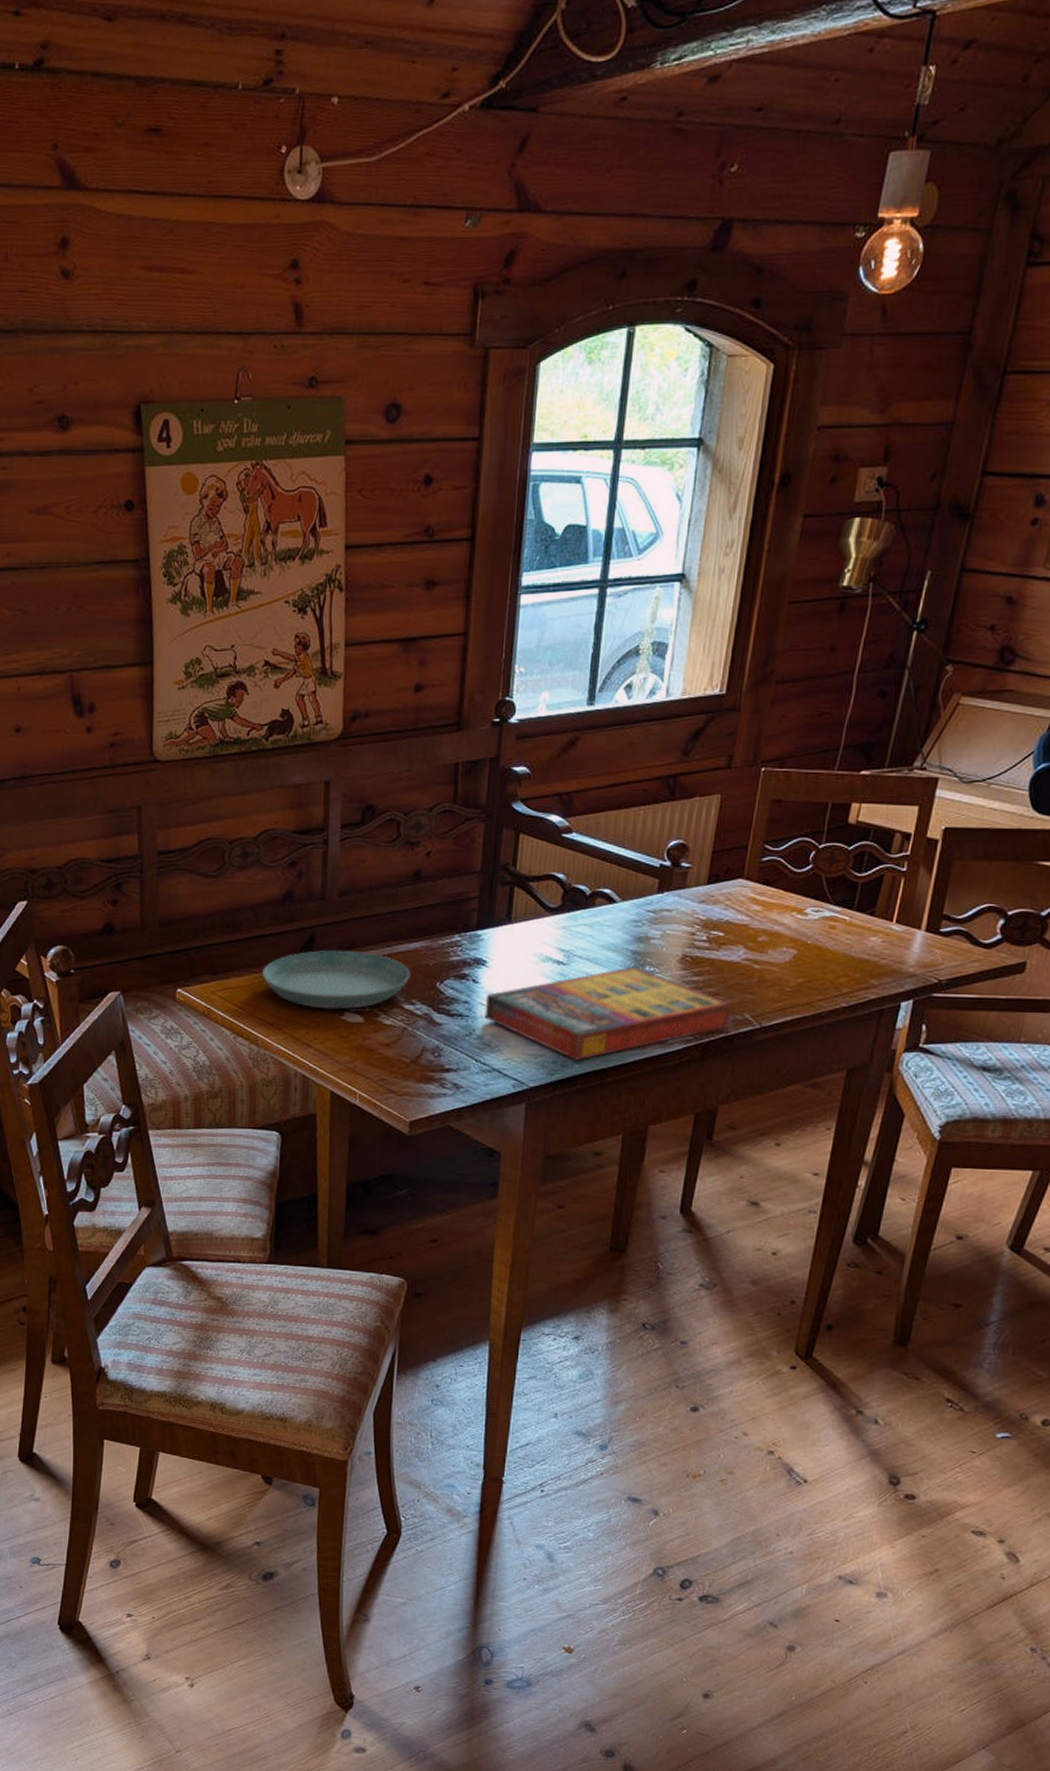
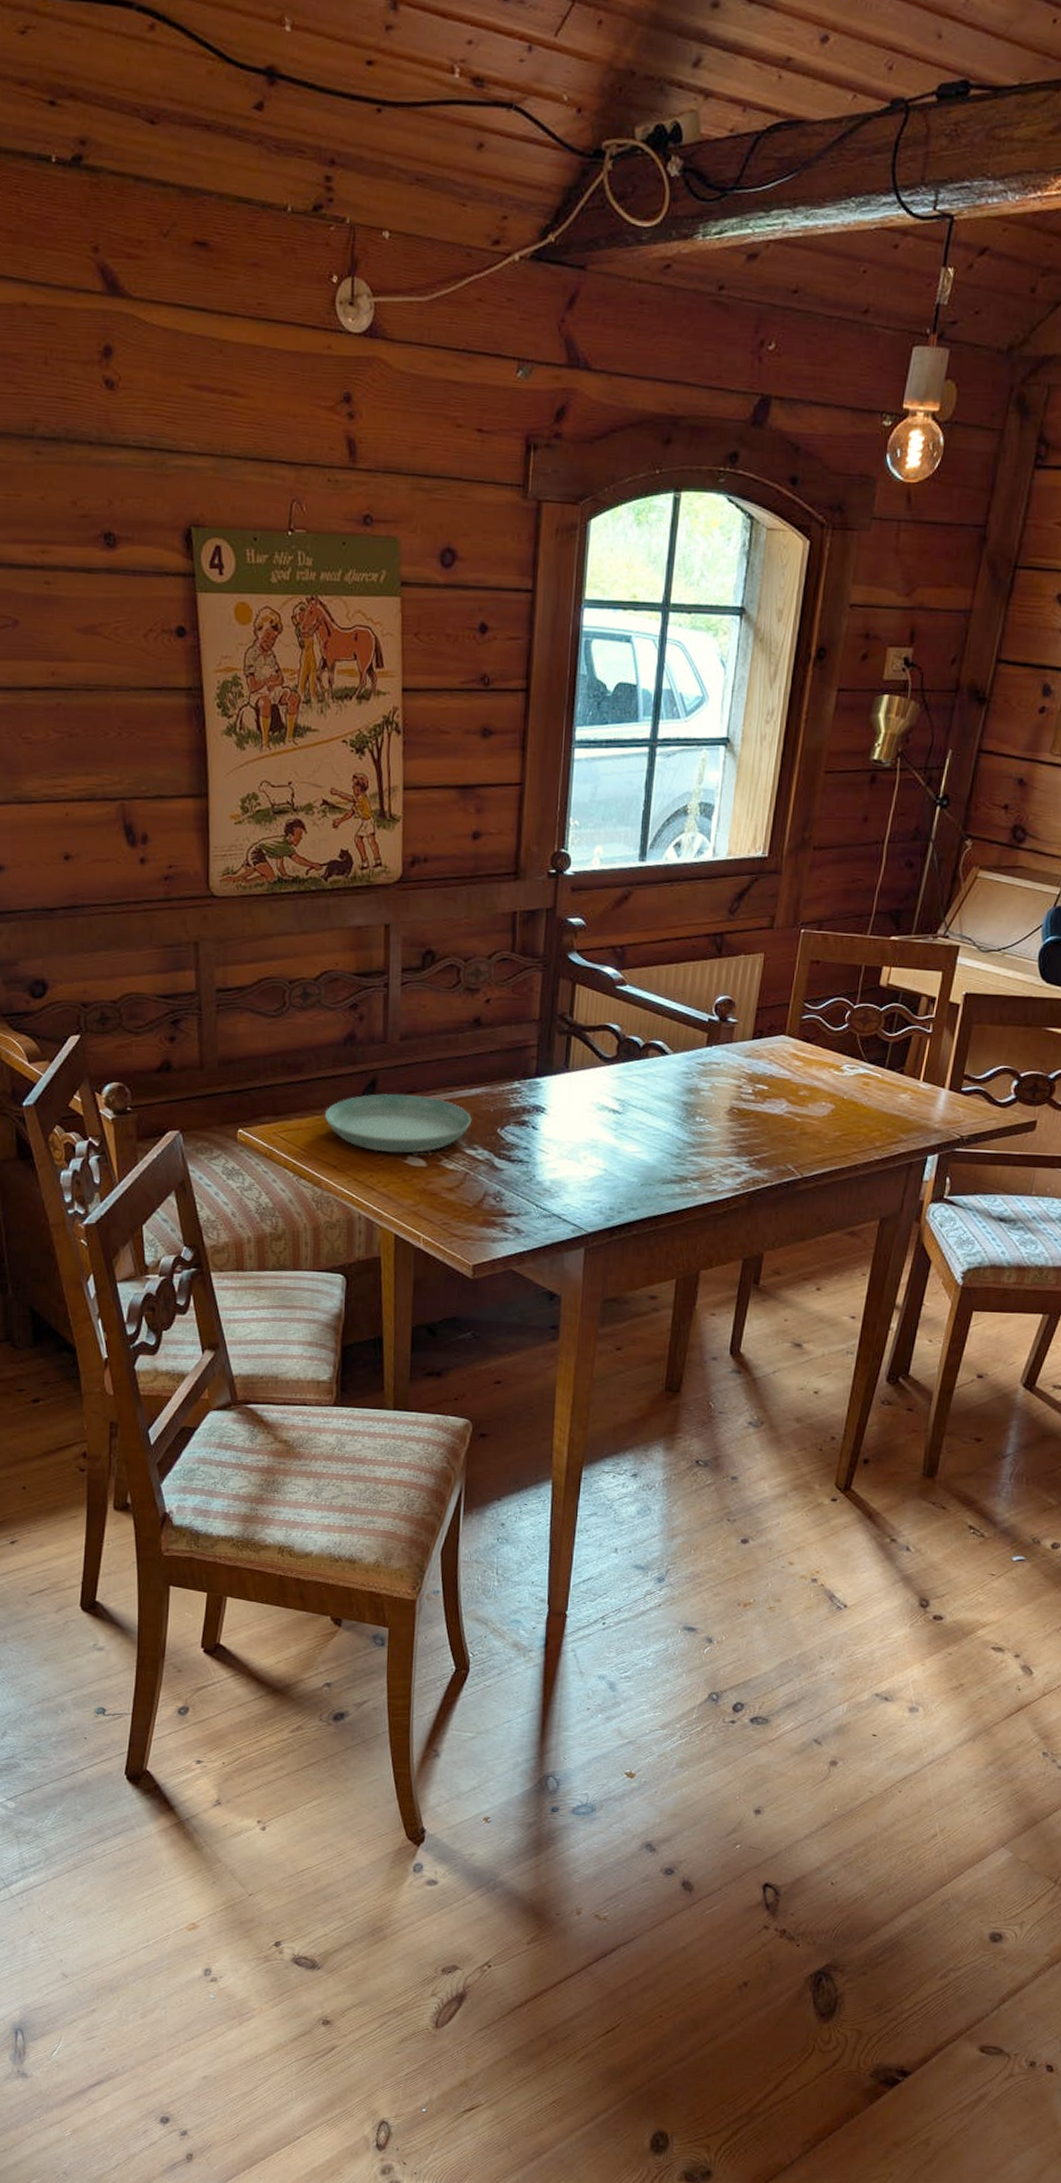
game compilation box: present [484,966,731,1062] -> none [544,1117,775,1208]

